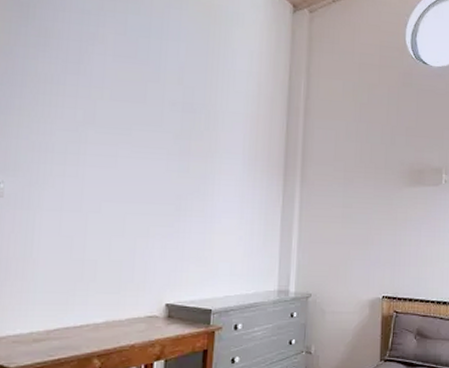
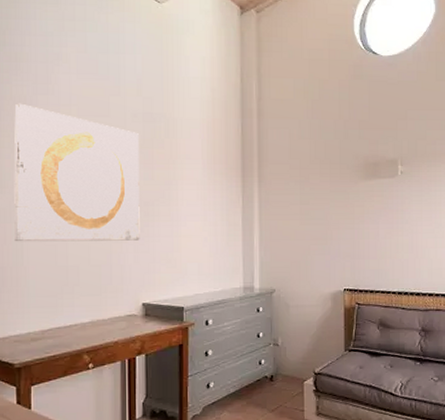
wall art: none [23,81,176,236] -> present [13,103,140,242]

